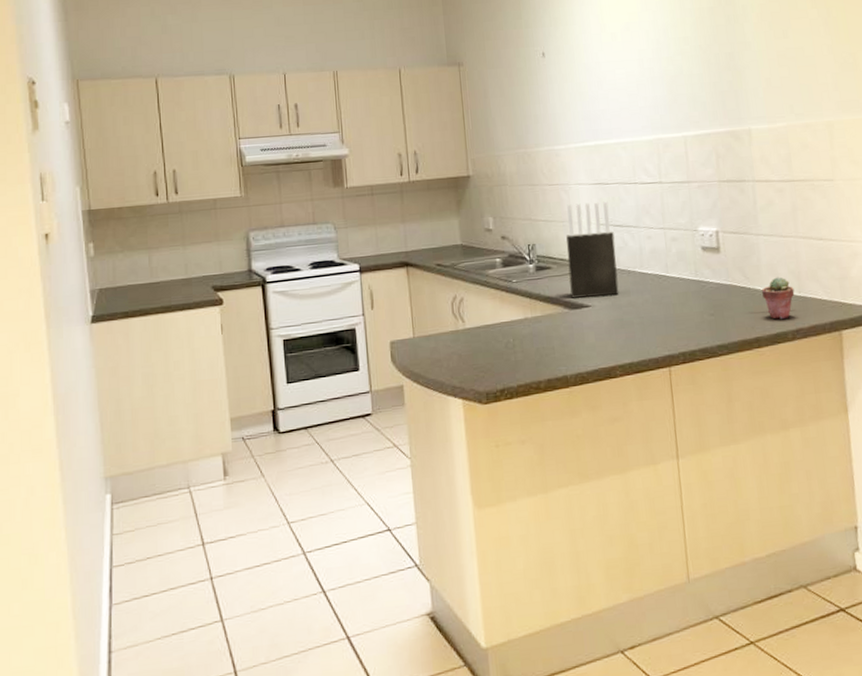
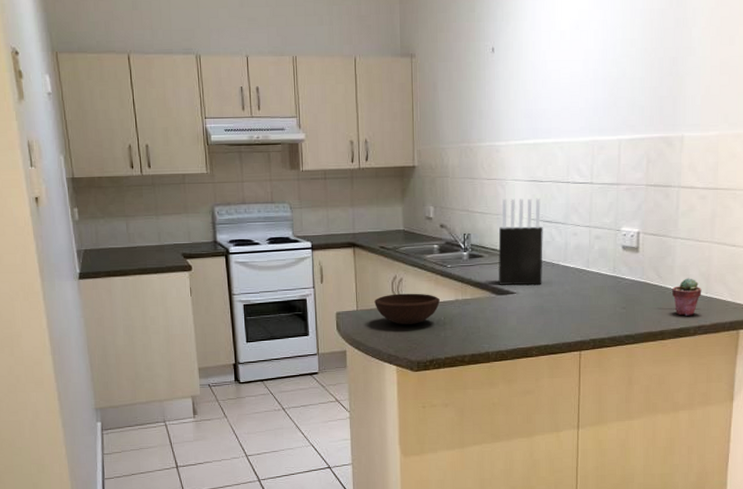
bowl: none [433,313,507,351] -> present [374,293,440,325]

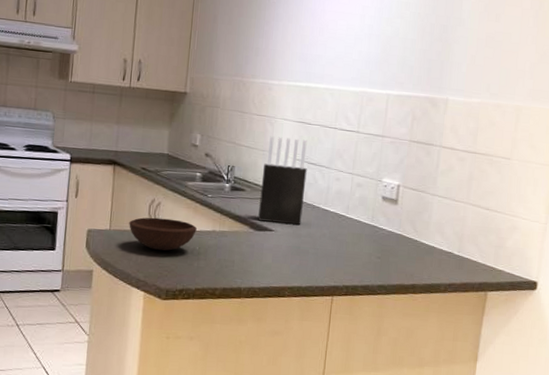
potted succulent: present [672,278,702,316] -> none [426,235,455,273]

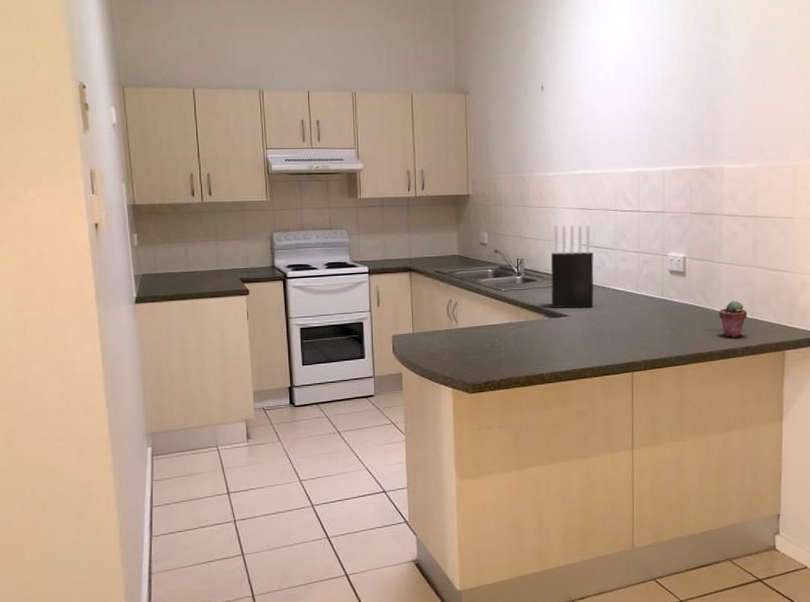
bowl: present [129,217,197,251] -> none [430,316,494,348]
potted succulent: none [426,235,455,273] -> present [719,301,747,337]

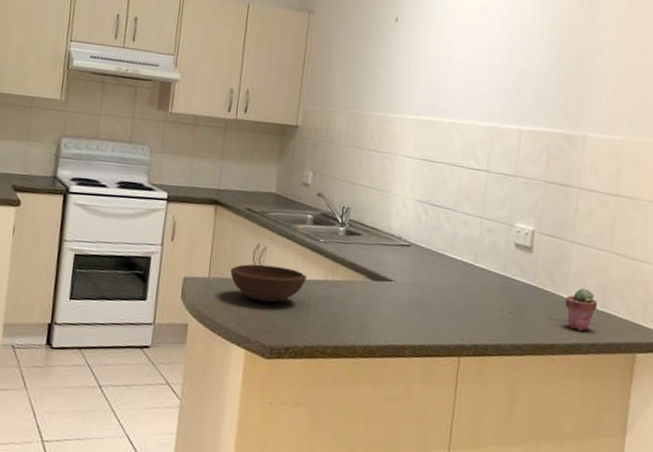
bowl: none [430,316,494,348] -> present [230,264,306,303]
knife block: present [550,225,594,308] -> none [375,174,431,275]

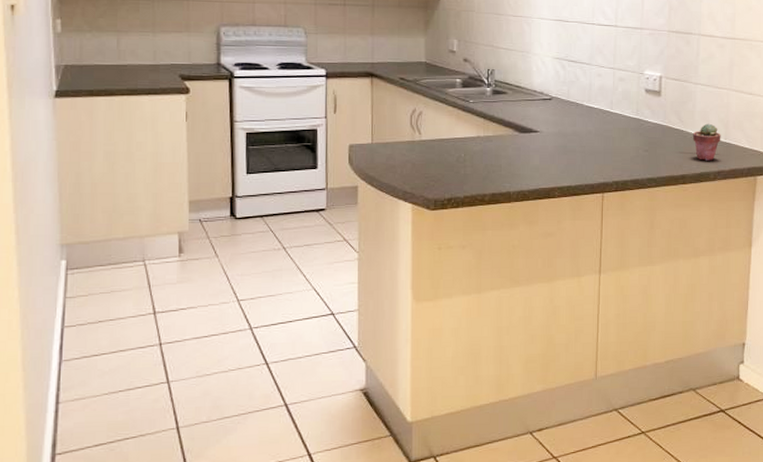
bowl: present [230,264,306,303] -> none [391,127,461,161]

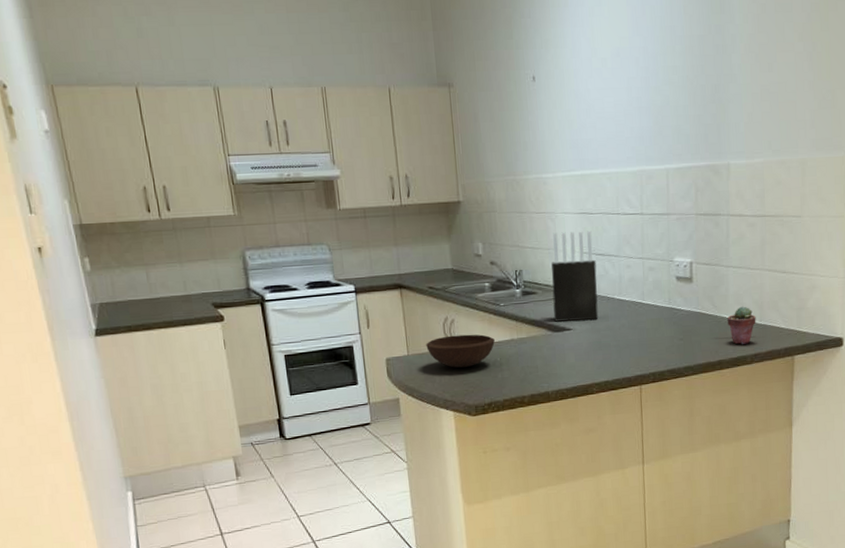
bowl: none [391,127,461,161] -> present [426,334,495,368]
knife block: none [522,36,568,125] -> present [551,230,599,322]

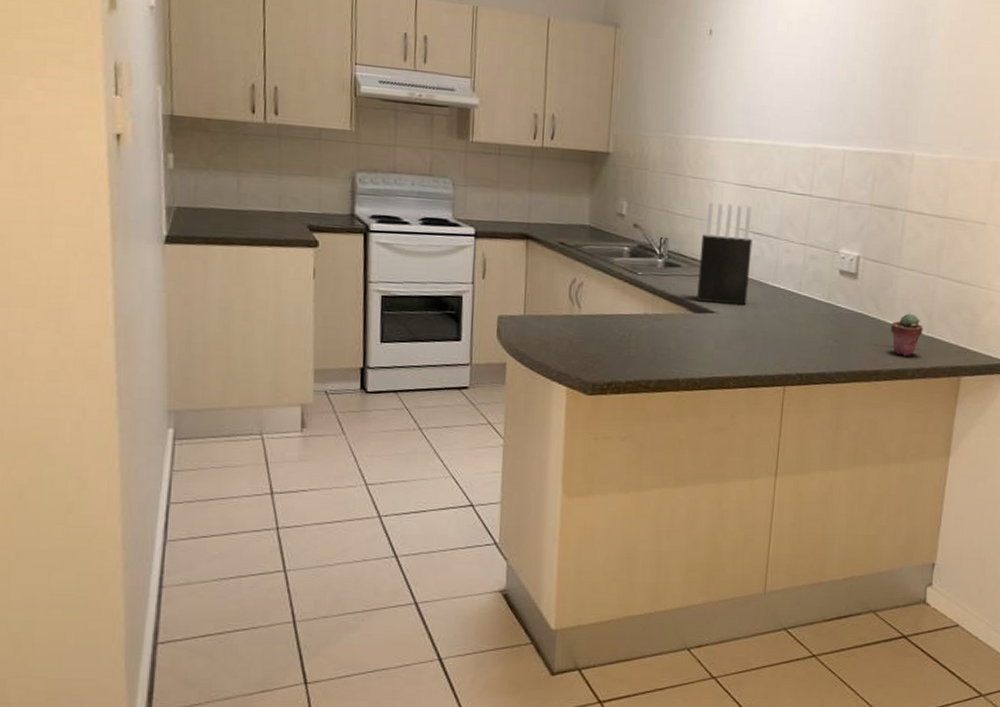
bowl: present [426,334,495,368] -> none [546,300,626,339]

